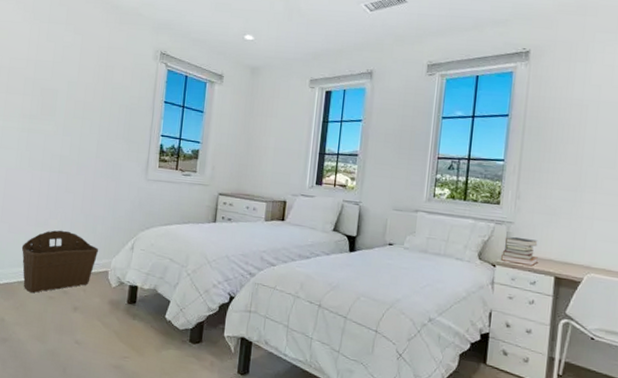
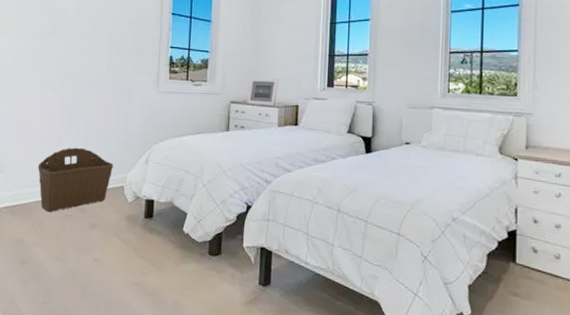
picture frame: none [235,171,269,201] -> present [247,78,279,107]
books: present [501,236,538,267] -> none [523,128,561,159]

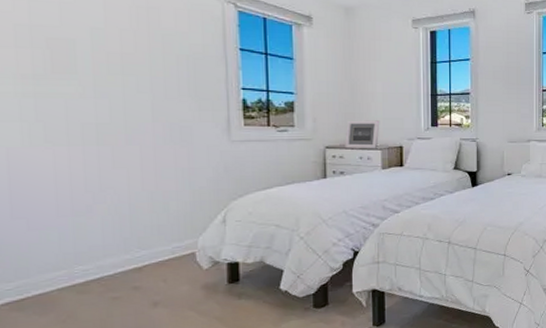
wicker basket: present [37,147,114,213] -> none [55,215,178,299]

